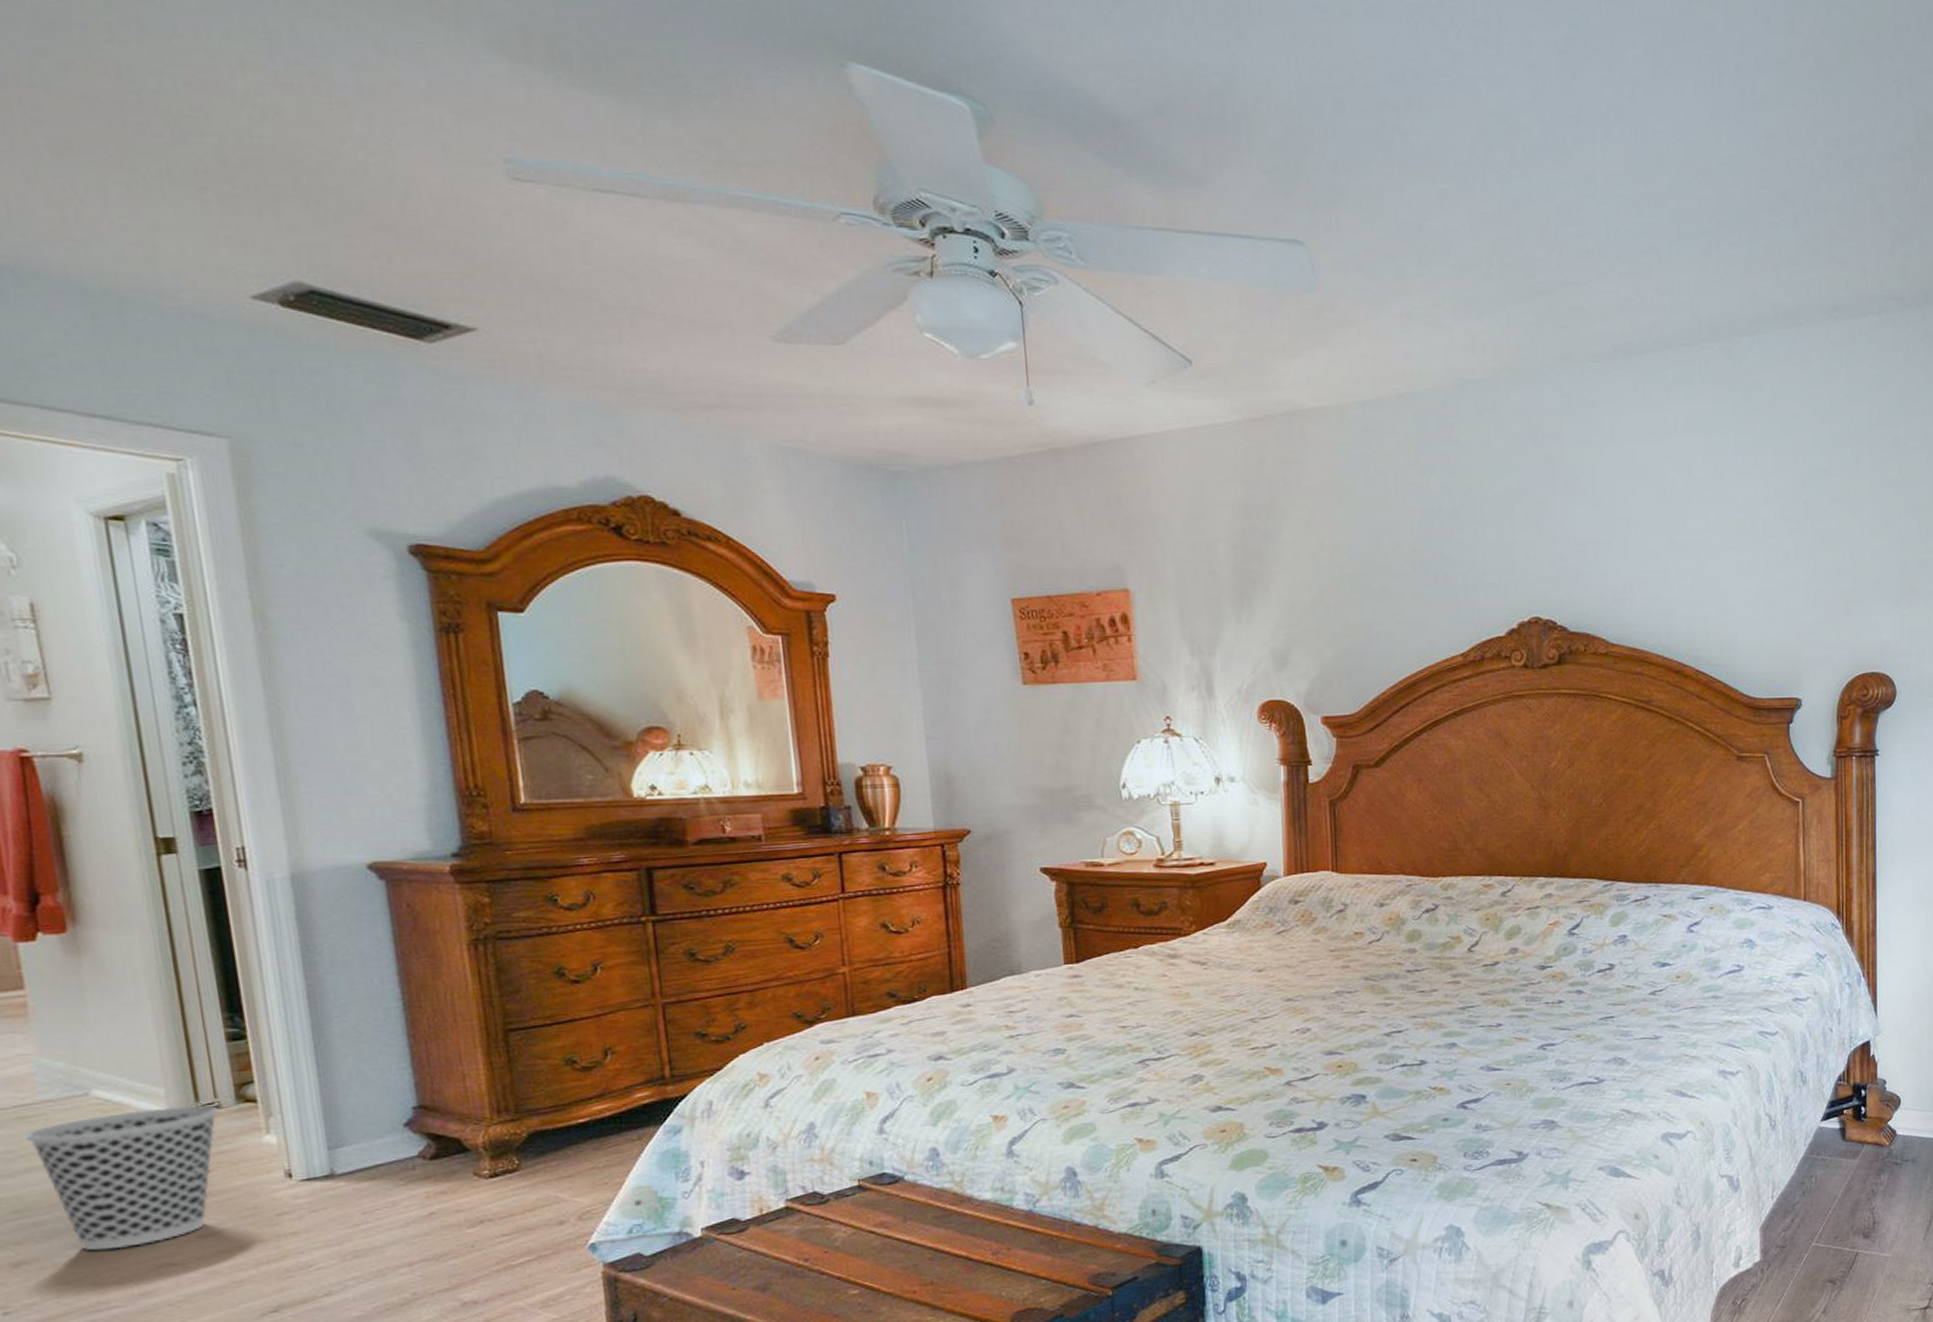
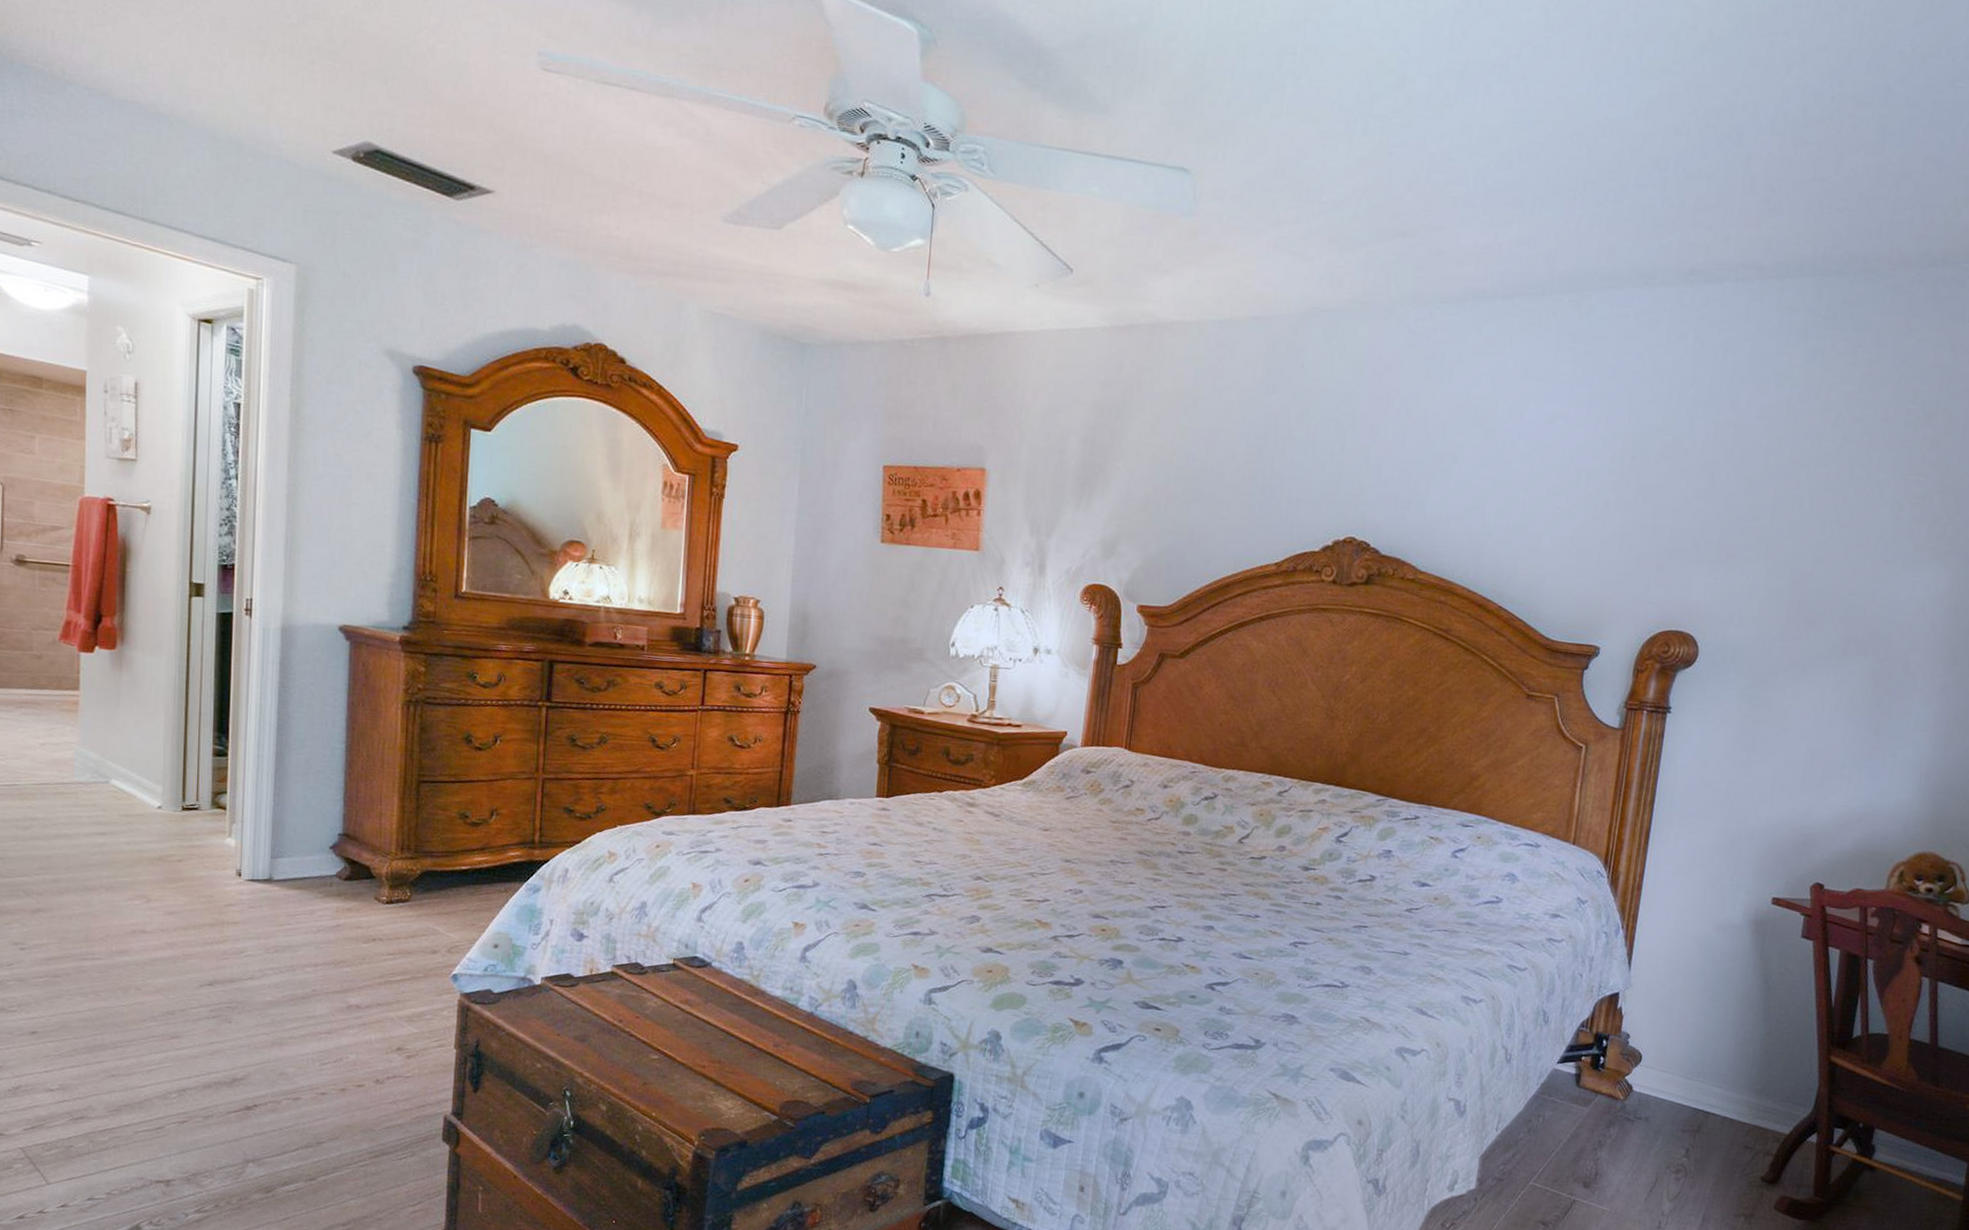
wastebasket: present [26,1105,220,1251] -> none [60,801,199,912]

